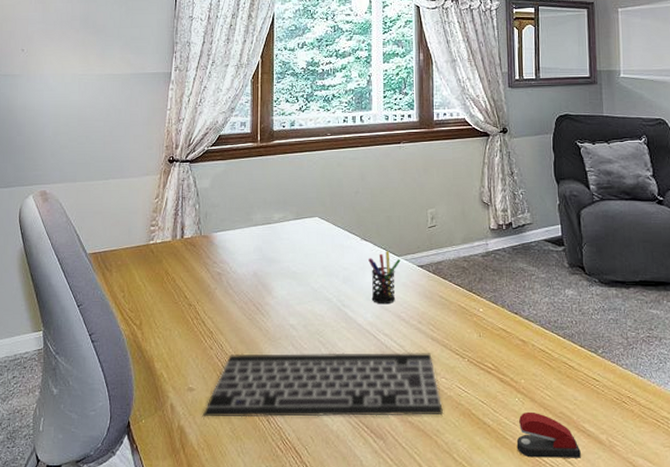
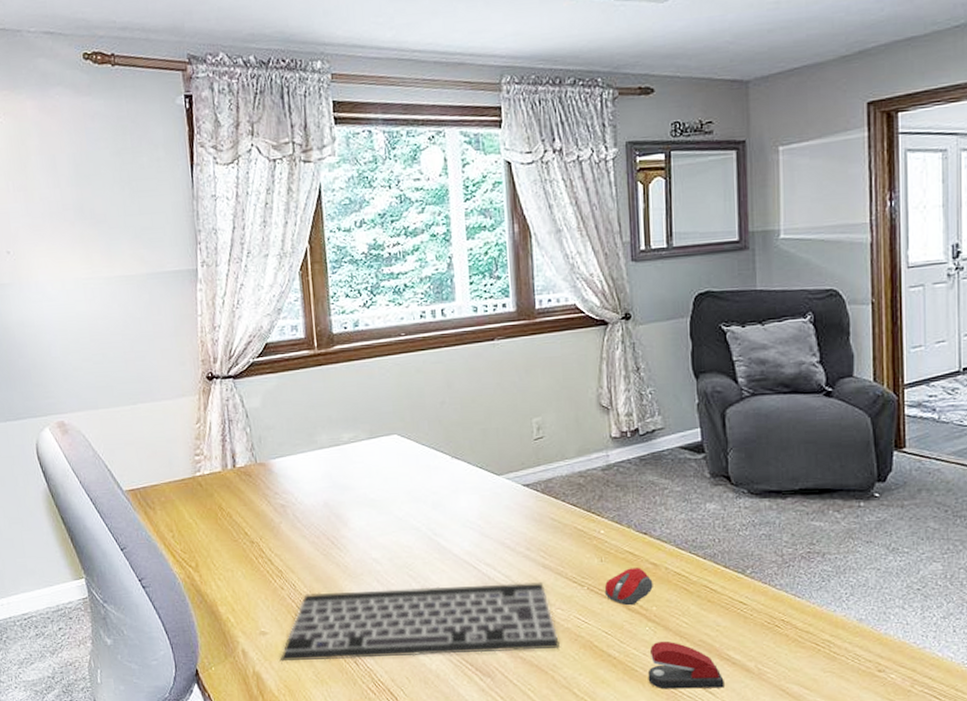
pen holder: present [368,251,401,305] -> none [462,470,502,531]
computer mouse: none [482,343,522,378] -> present [604,568,653,606]

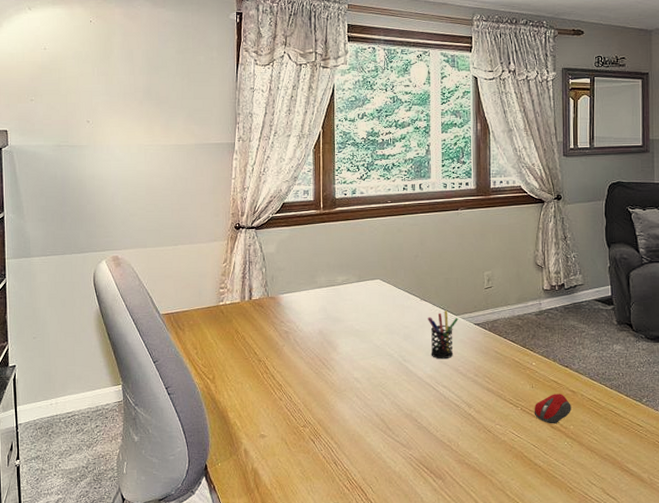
keyboard: present [279,582,560,662] -> none [274,403,497,461]
pen holder: none [462,470,502,531] -> present [428,310,458,359]
stapler: present [647,641,724,689] -> none [565,454,624,494]

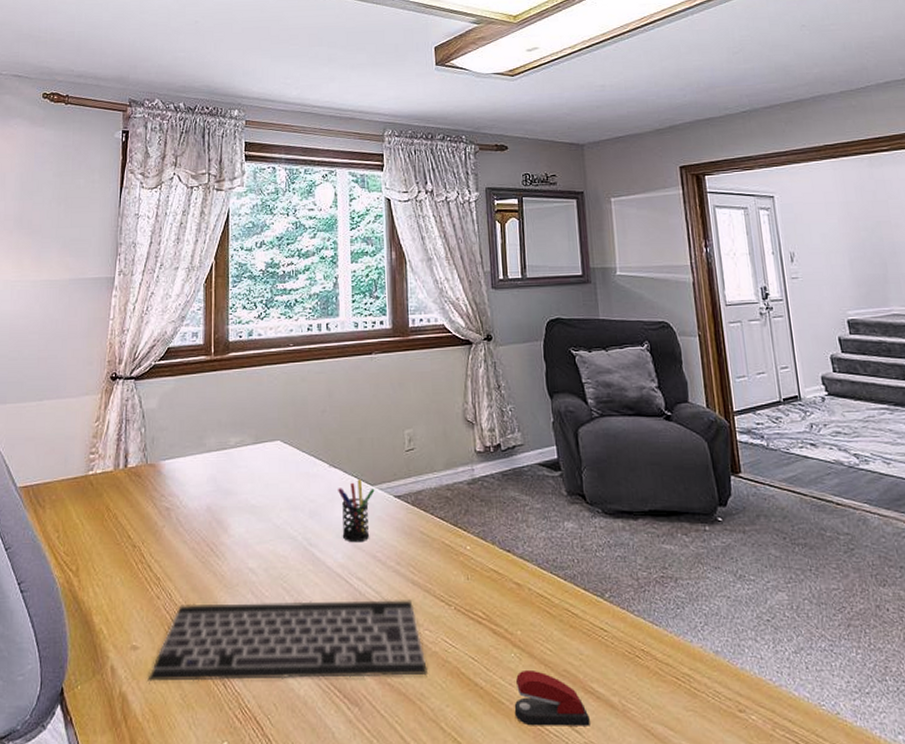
keyboard: none [274,403,497,461] -> present [147,600,427,681]
computer mouse: present [534,394,571,424] -> none [471,587,517,629]
stapler: none [565,454,624,494] -> present [514,669,590,726]

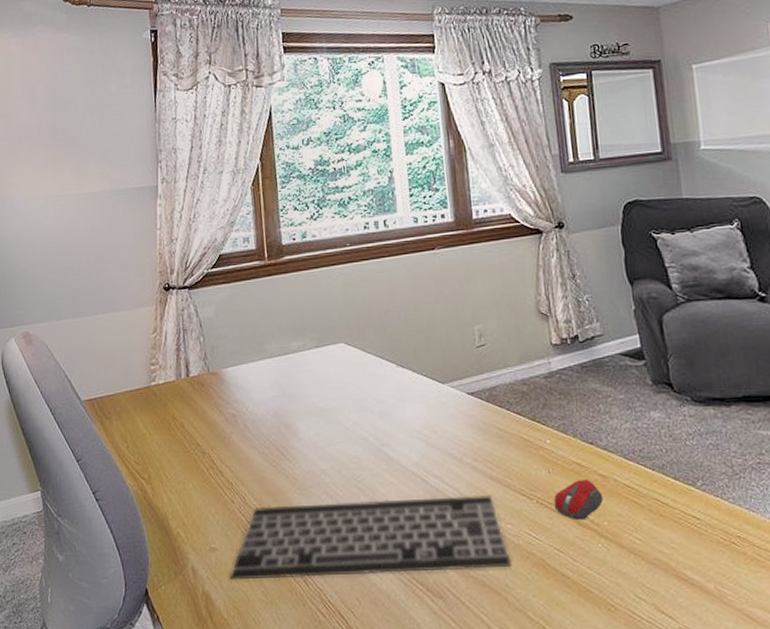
pen holder: present [338,479,375,543] -> none [407,378,446,441]
computer mouse: none [471,587,517,629] -> present [553,479,603,521]
stapler: present [514,669,590,726] -> none [603,559,685,613]

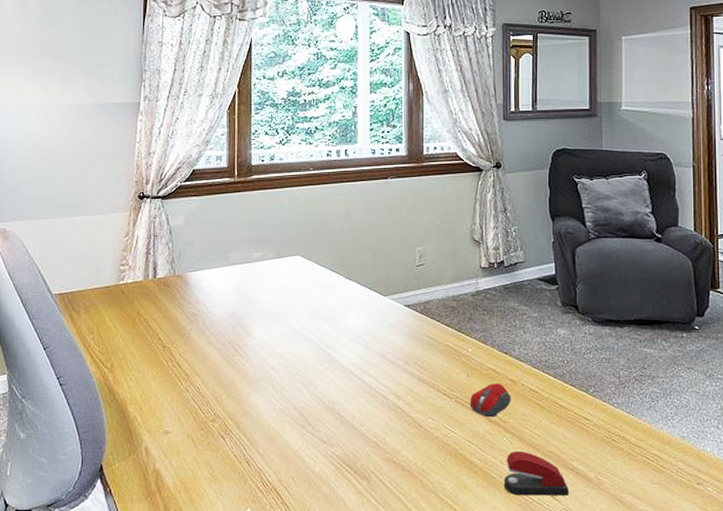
keyboard: present [229,495,511,581] -> none [179,394,429,460]
stapler: none [603,559,685,613] -> present [504,451,569,496]

